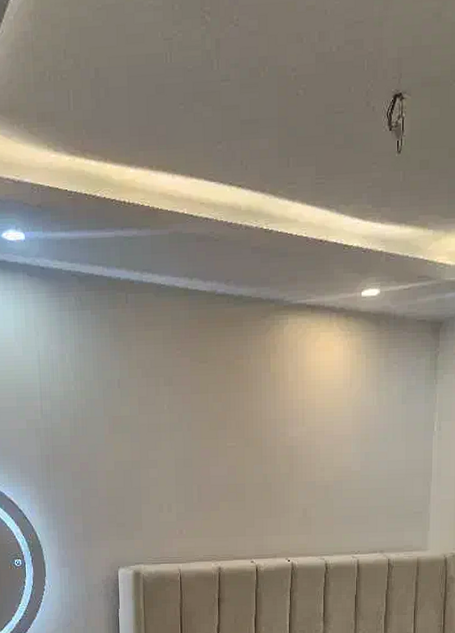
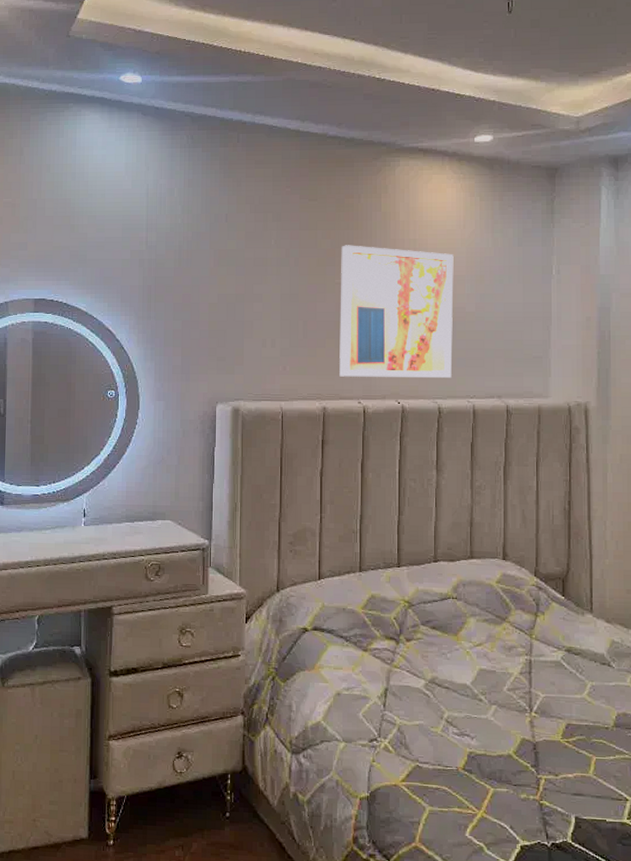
wall art: none [232,407,340,538] -> present [339,245,454,378]

